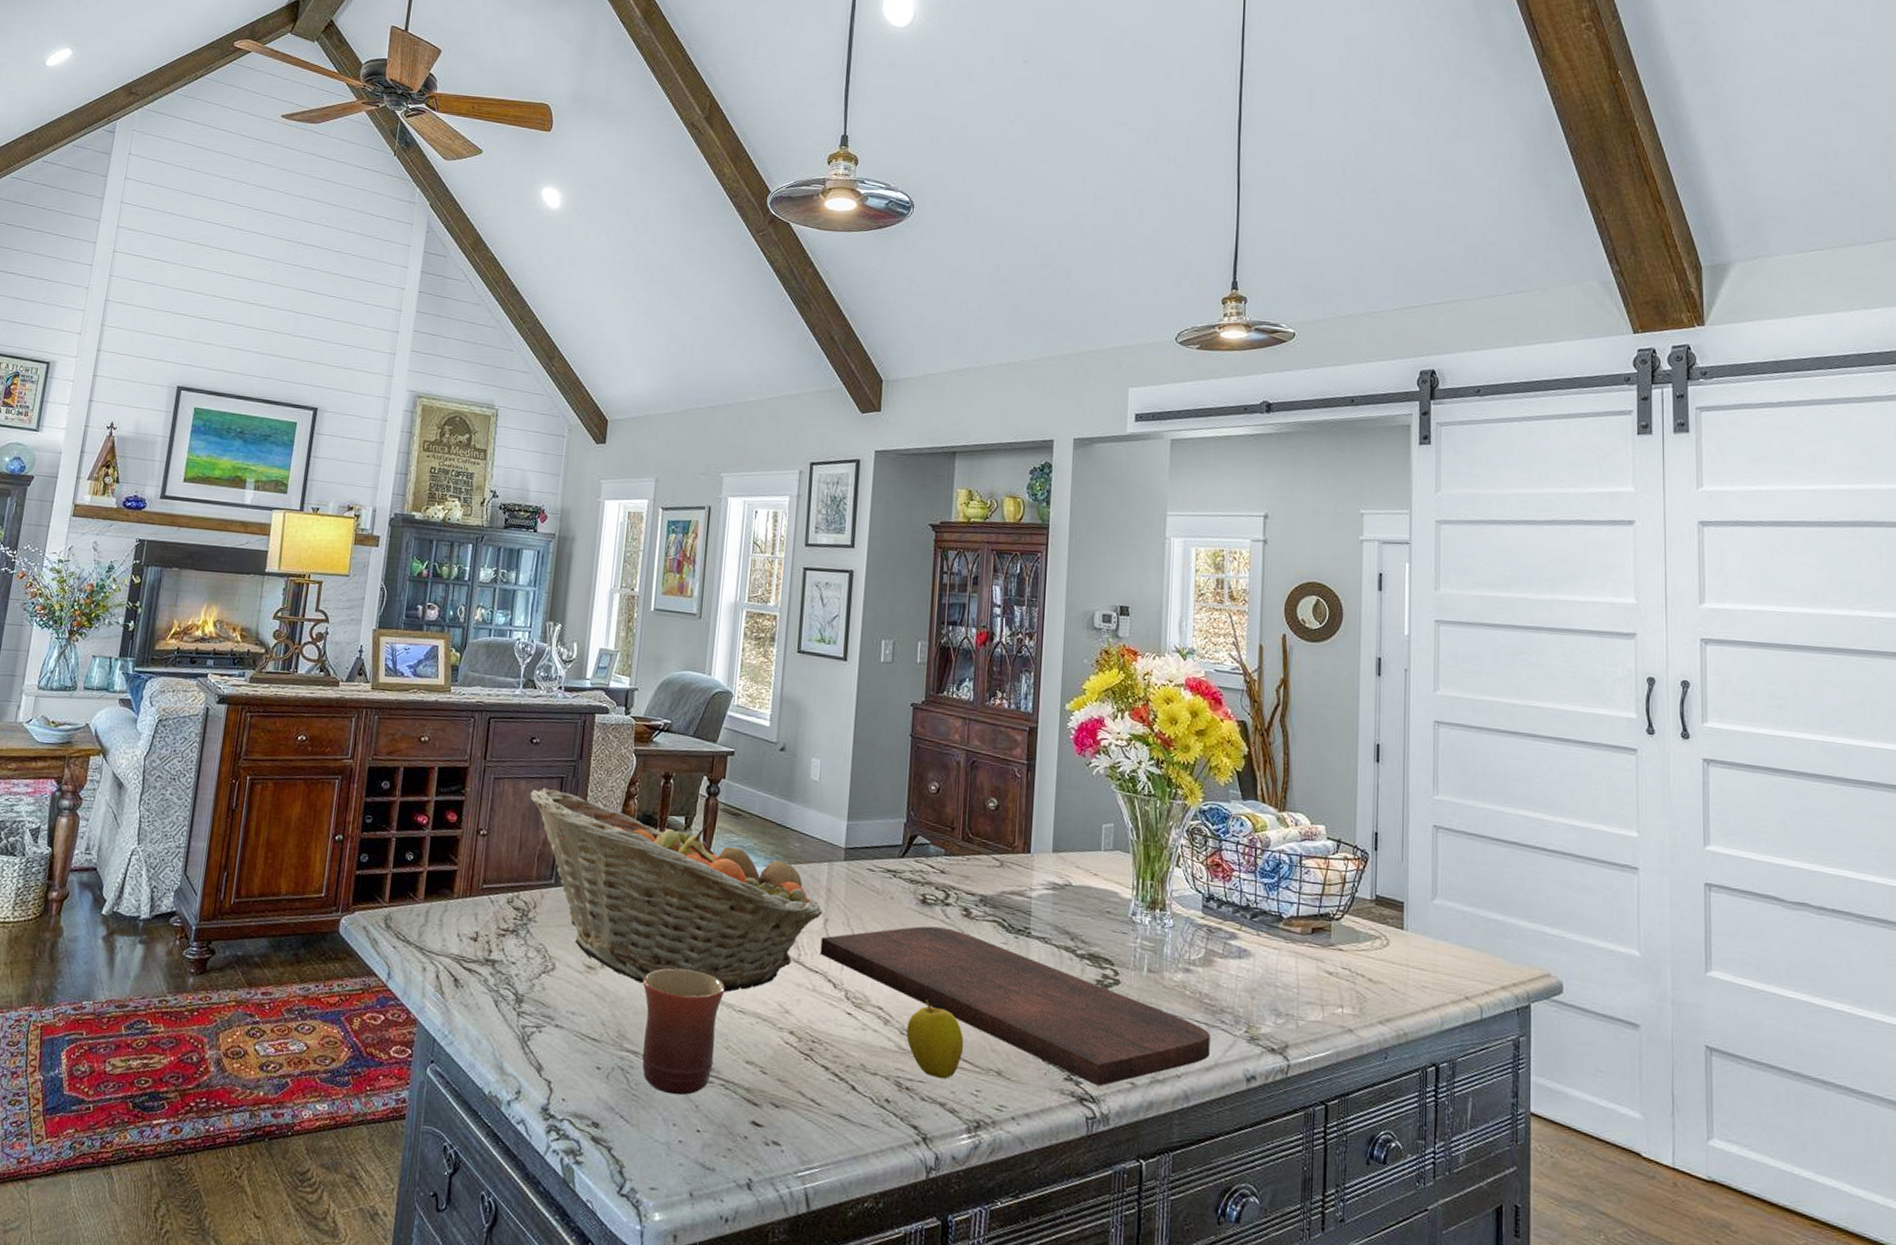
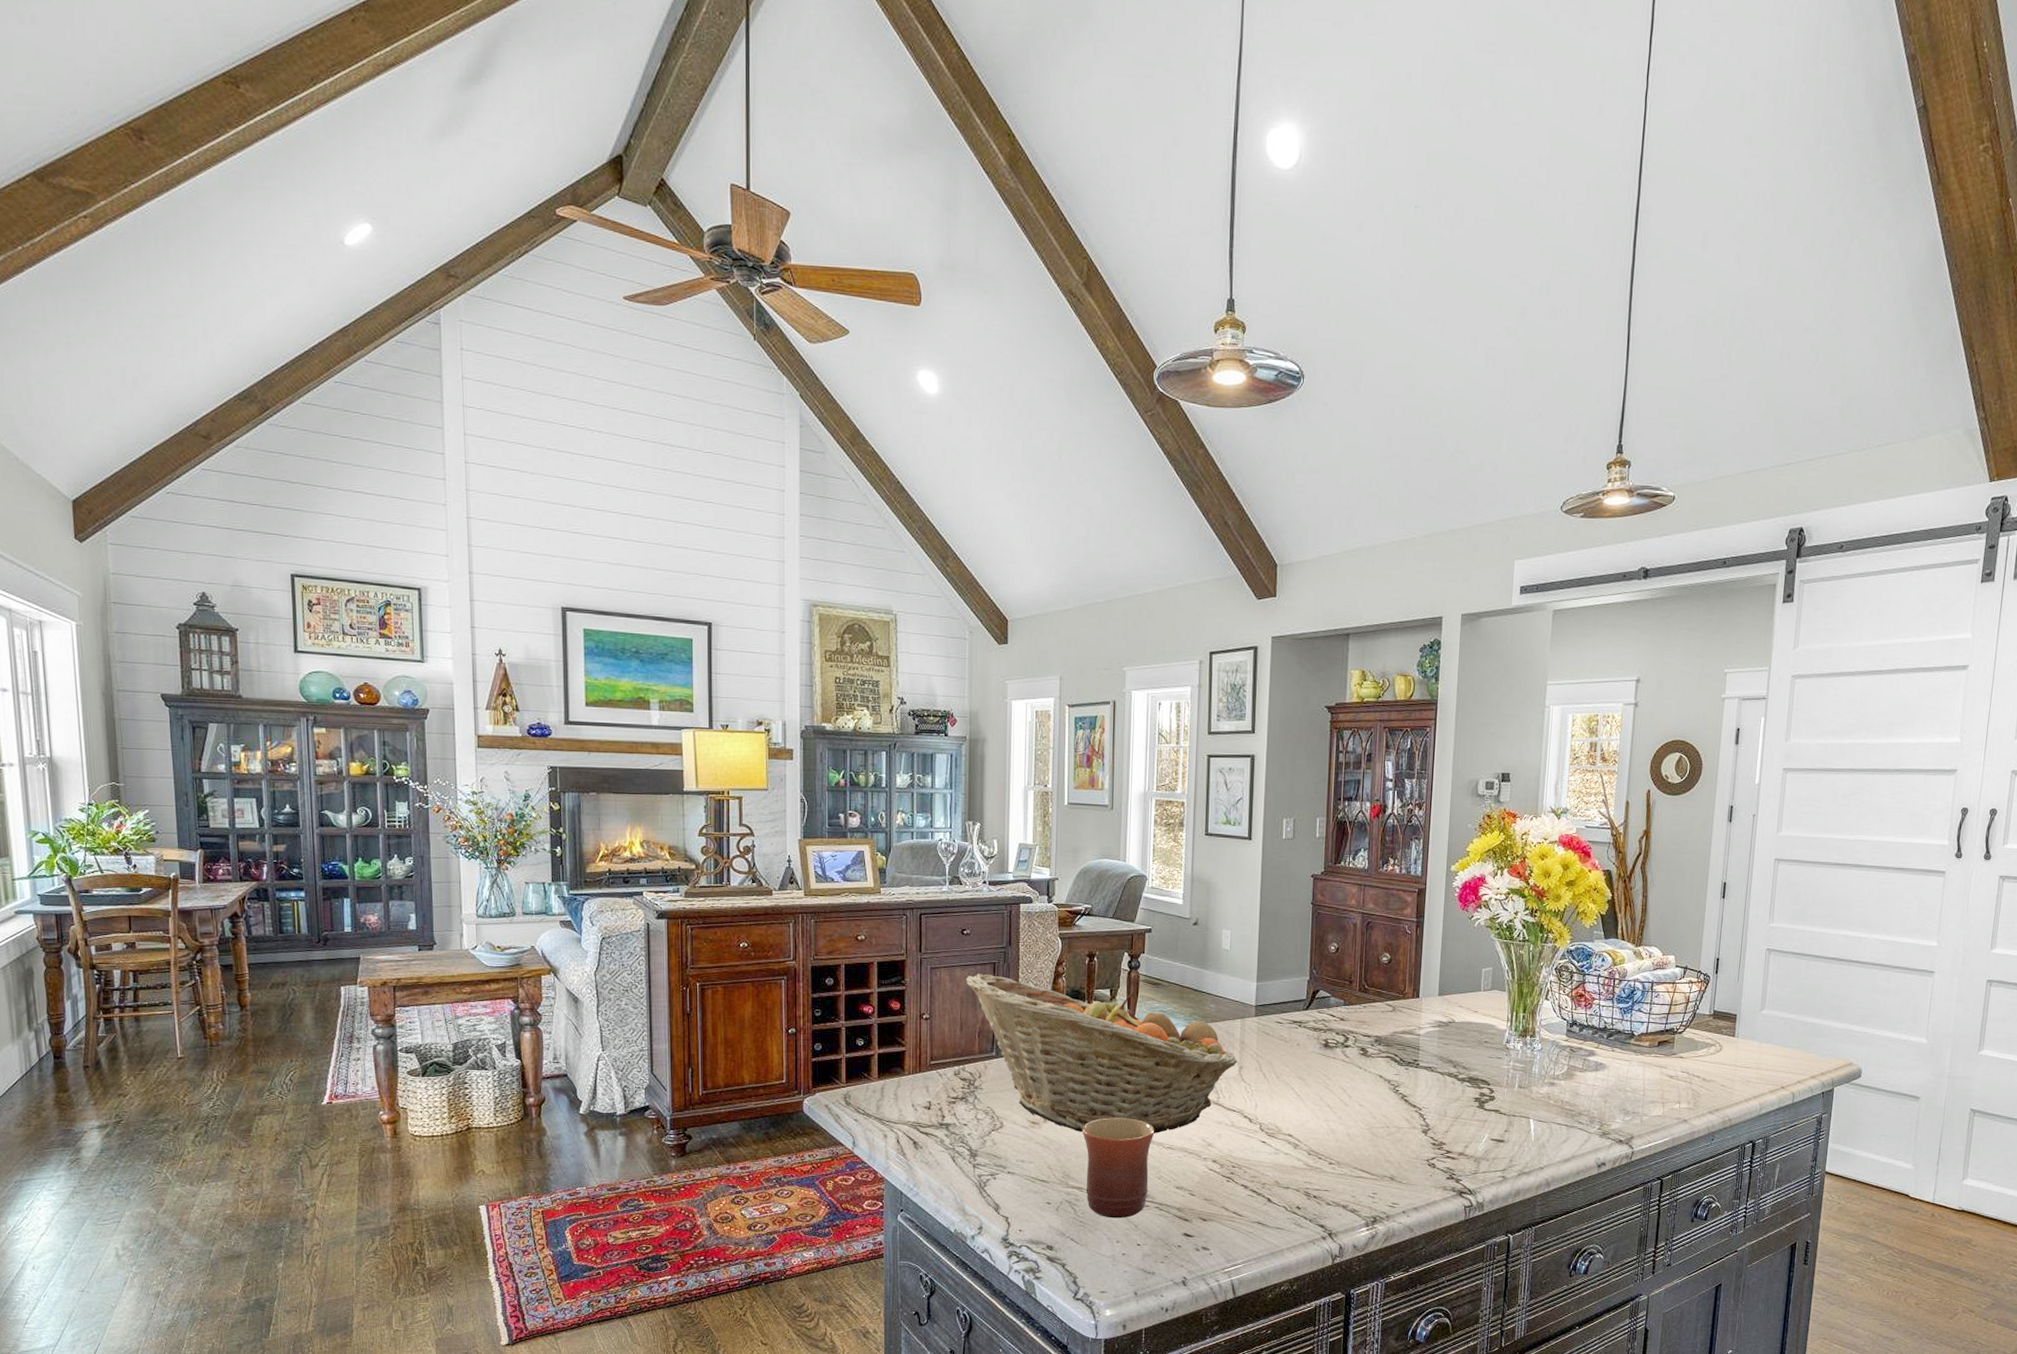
cutting board: present [820,926,1210,1087] -> none [1236,1065,1569,1181]
apple: present [906,999,964,1079] -> none [1313,1125,1362,1187]

